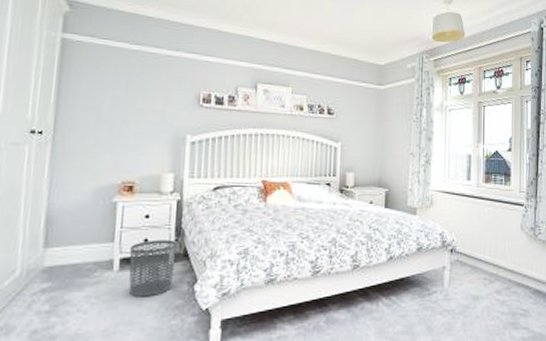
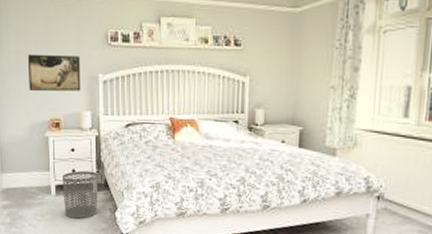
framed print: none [98,111,166,152] -> present [28,54,81,91]

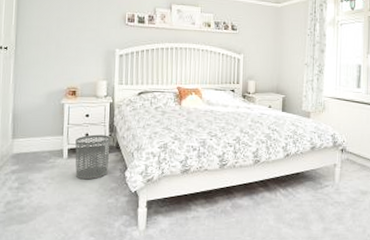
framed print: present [28,54,81,91] -> none [48,30,100,63]

